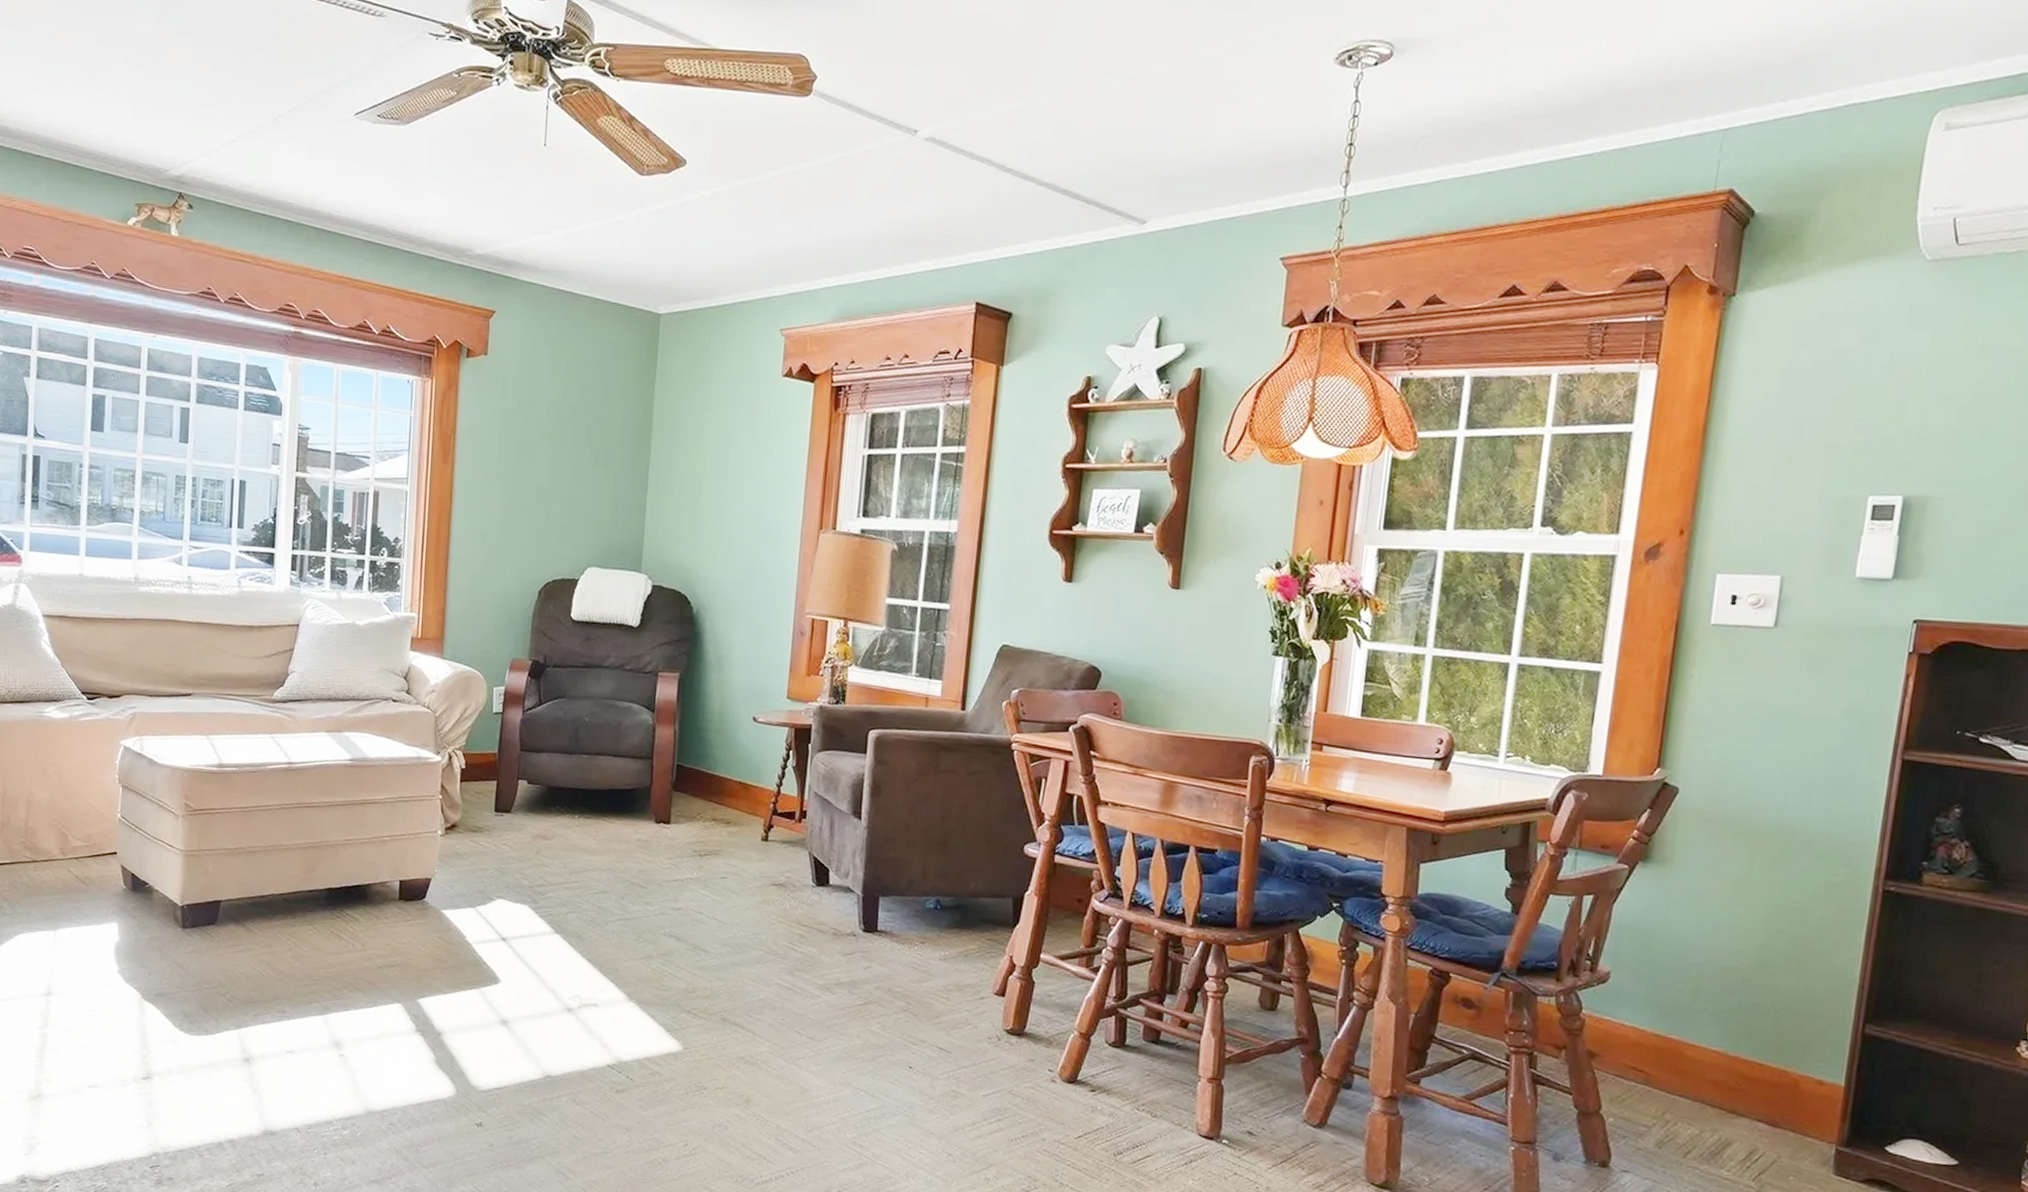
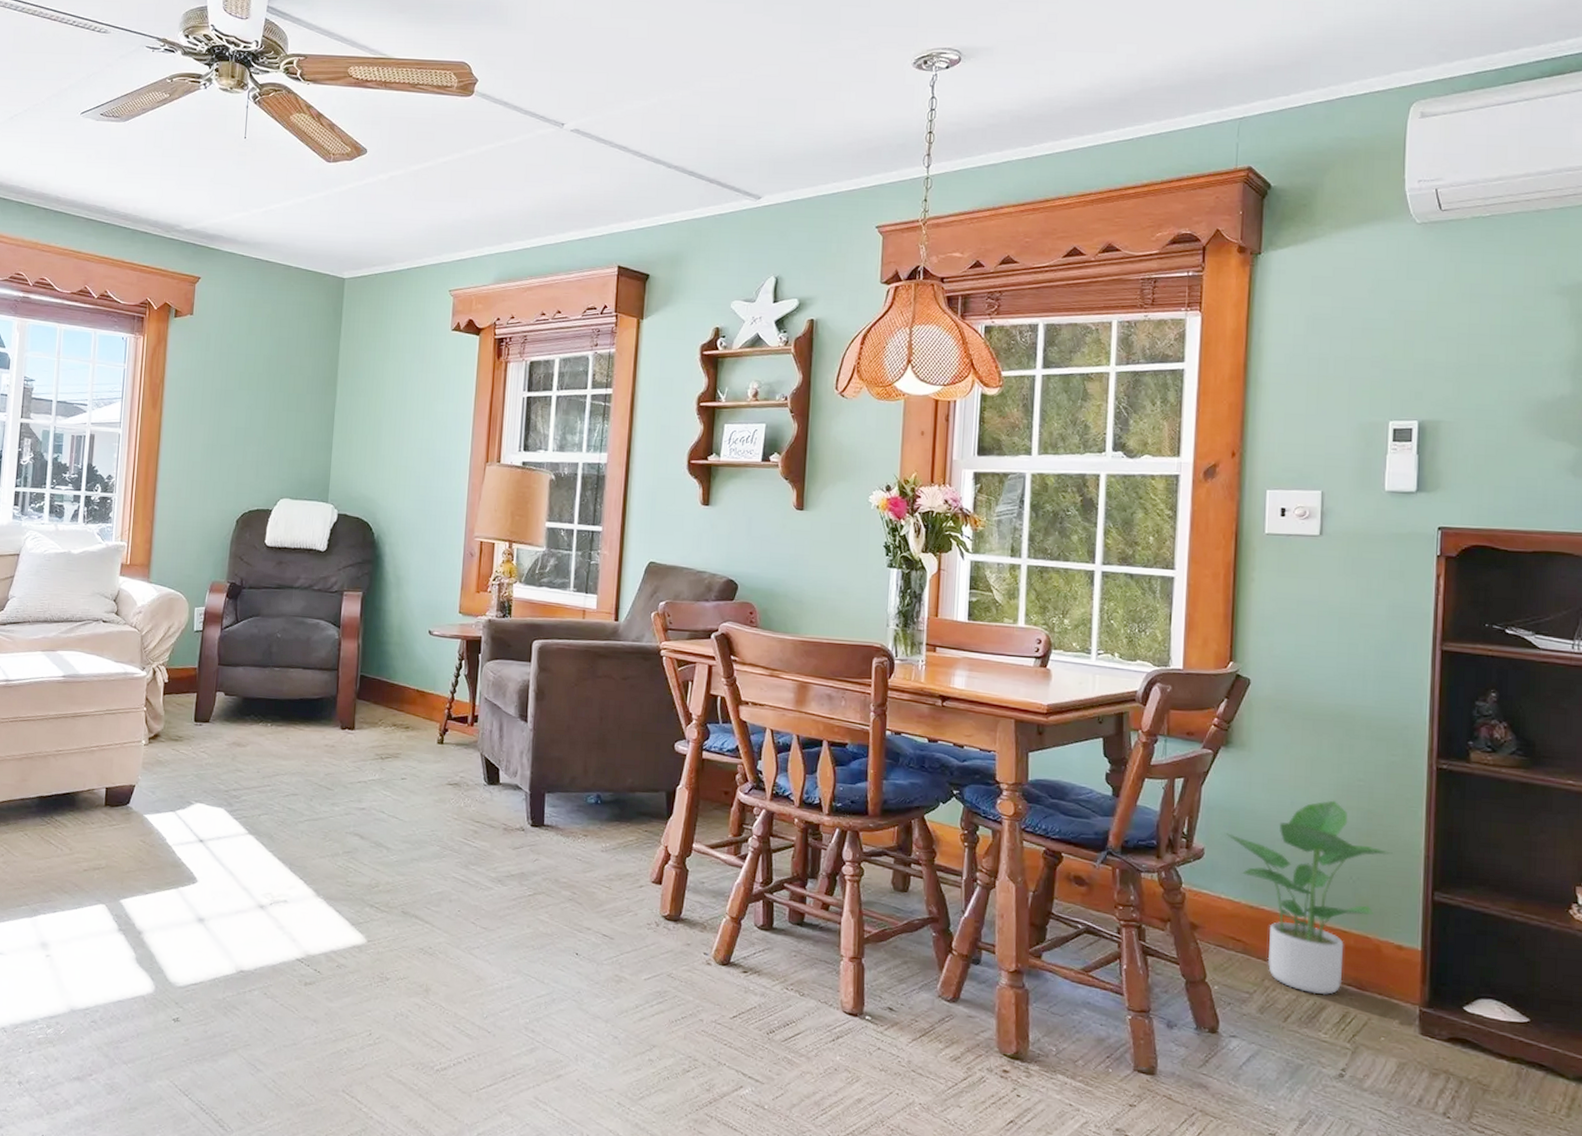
potted plant: none [1637,923,1823,1131] -> present [1227,800,1393,995]

